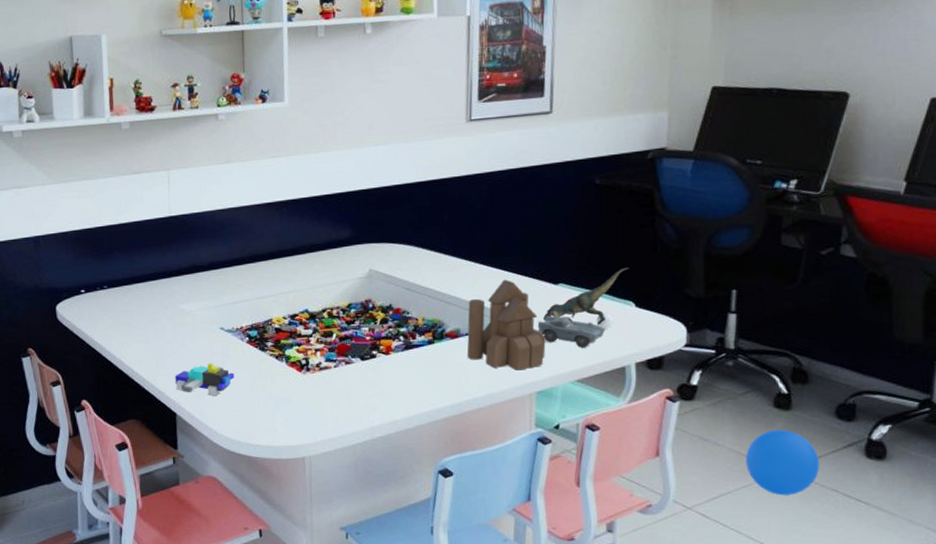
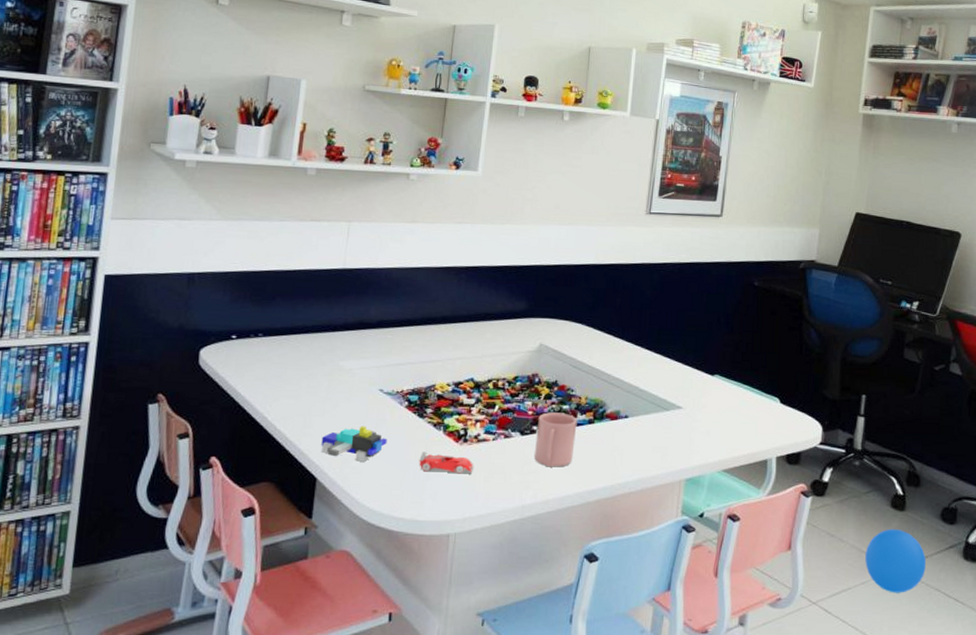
toy car: none [266,382,320,401] -> present [419,451,474,474]
mug: none [376,335,417,389] -> present [534,412,577,467]
building blocks: present [467,279,546,371] -> none [624,366,699,457]
toy car: present [537,315,605,348] -> none [692,405,752,439]
dinosaur toy: present [543,267,629,329] -> none [698,365,777,422]

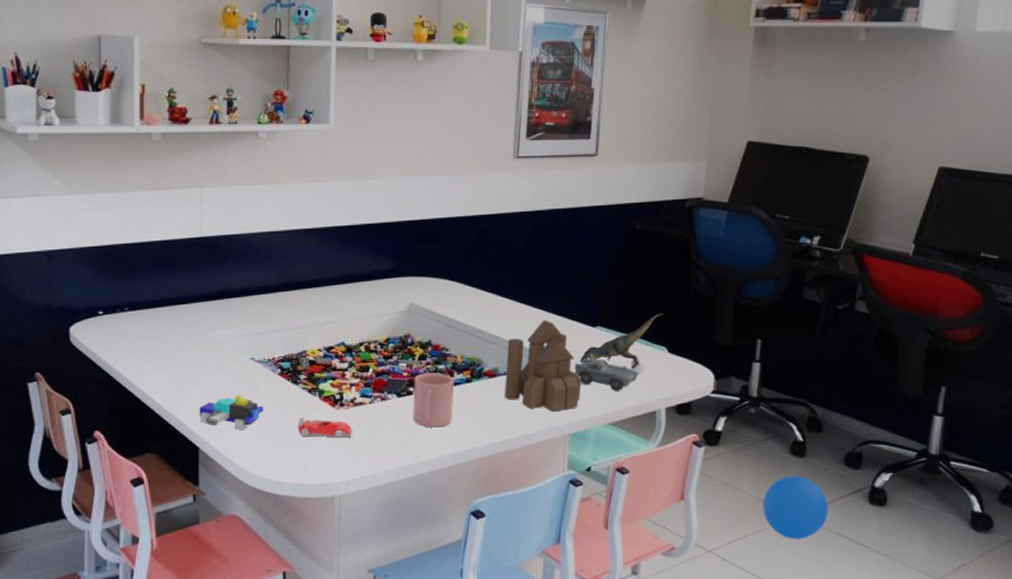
building blocks: none [624,366,699,457] -> present [504,319,581,412]
toy car: none [692,405,752,439] -> present [574,358,638,391]
dinosaur toy: none [698,365,777,422] -> present [580,313,663,373]

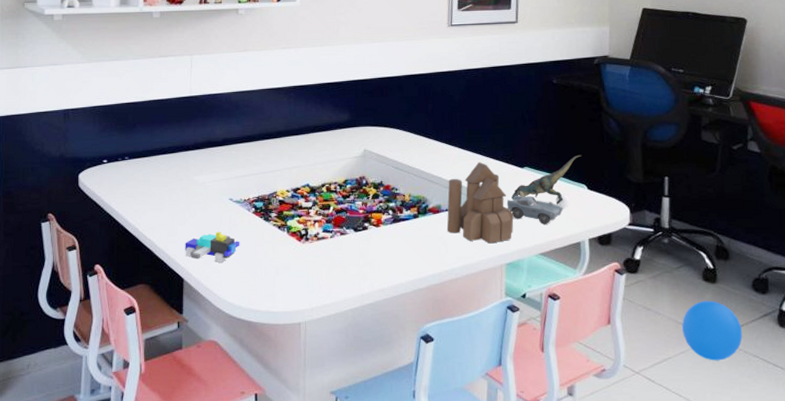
toy car: present [297,417,353,438] -> none [269,251,317,269]
mug: present [412,373,455,428] -> none [367,210,404,259]

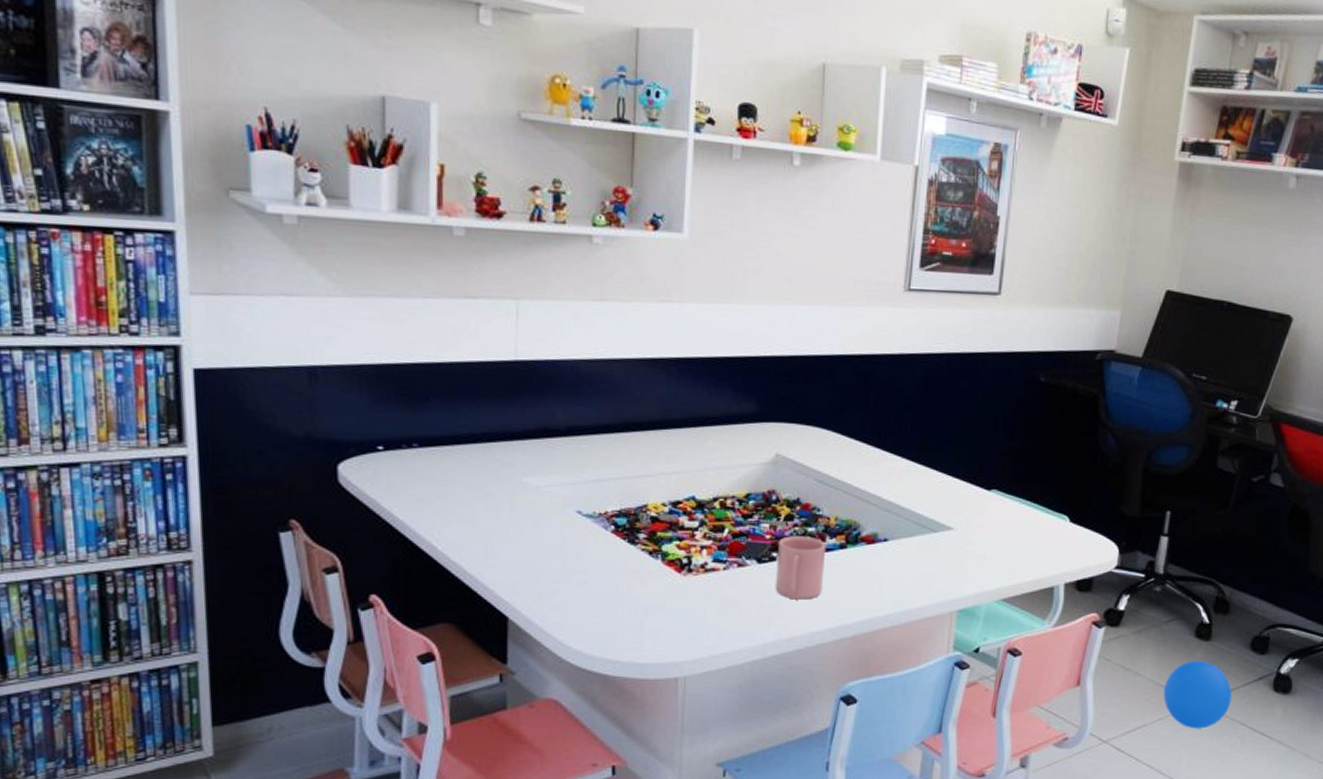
toy blocks: present [185,231,240,263] -> none [509,555,592,598]
mug: none [367,210,404,259] -> present [775,536,826,600]
building blocks: present [446,162,514,244] -> none [883,479,973,585]
toy car: present [506,195,563,224] -> none [964,525,1036,563]
dinosaur toy: present [512,155,581,208] -> none [972,477,1066,544]

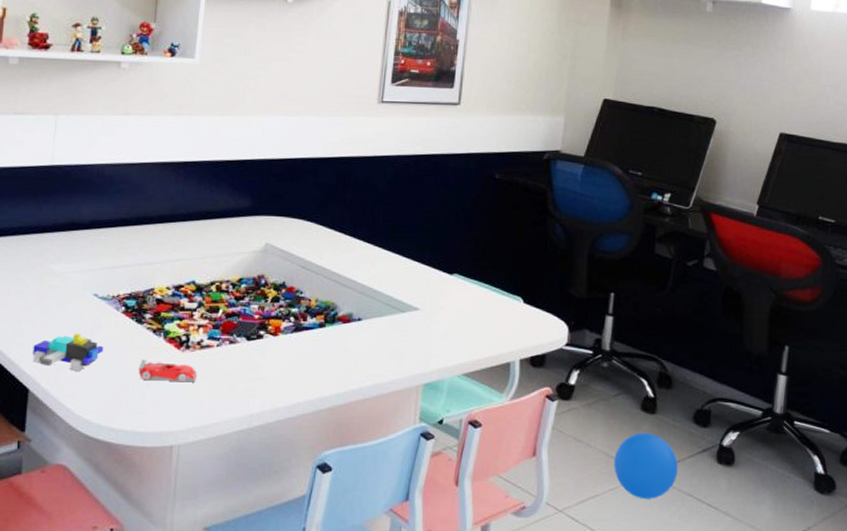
toy blocks: none [509,555,592,598] -> present [32,333,104,372]
toy car: none [634,584,703,609] -> present [138,359,198,382]
mug: present [775,536,826,600] -> none [261,316,307,374]

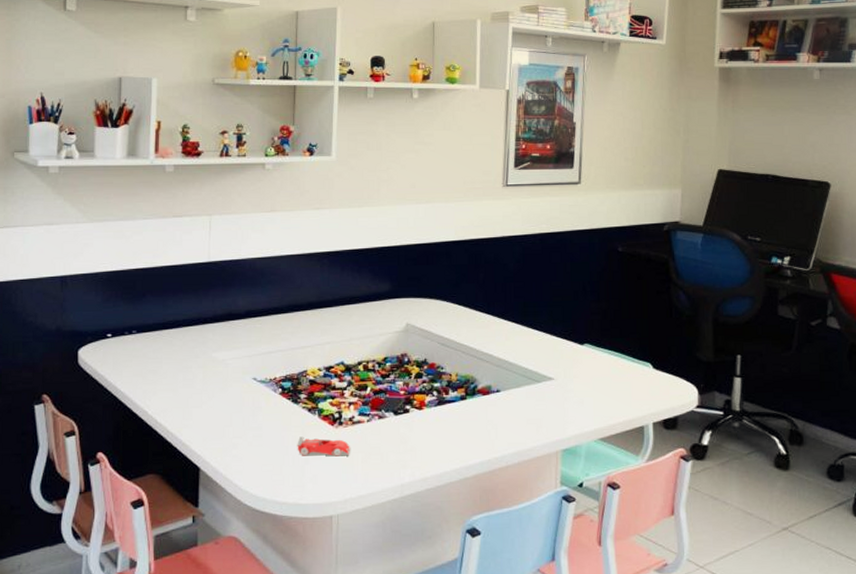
toy blocks: present [32,333,104,372] -> none [201,414,265,451]
ball: present [614,432,678,499] -> none [751,488,815,554]

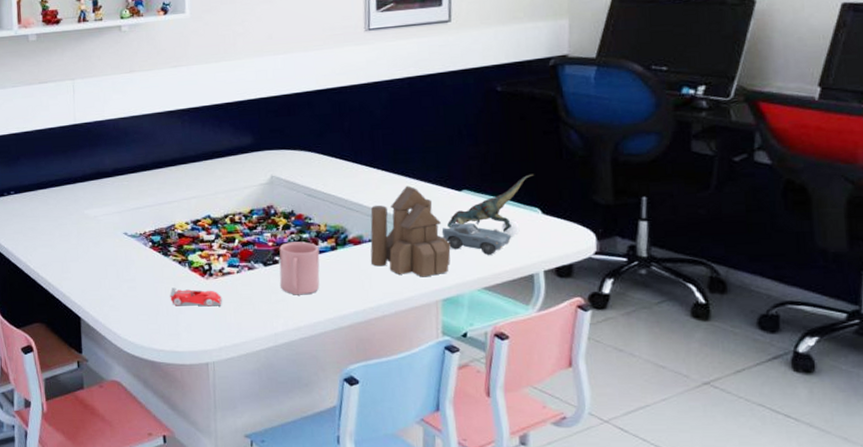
mug: none [409,391,450,445] -> present [279,241,320,295]
building blocks: none [497,338,572,428] -> present [370,185,451,277]
toy car: none [564,375,625,407] -> present [441,222,511,255]
dinosaur toy: none [570,330,647,389] -> present [447,174,534,236]

